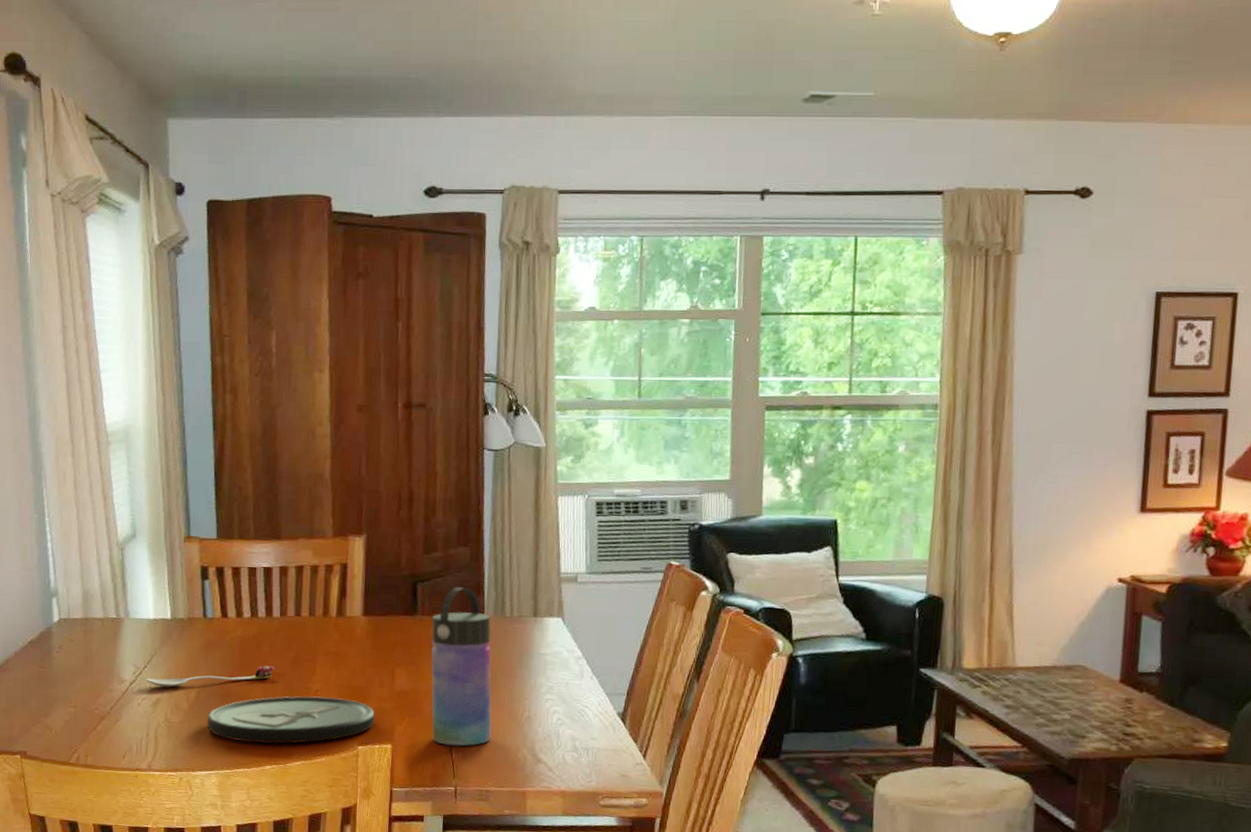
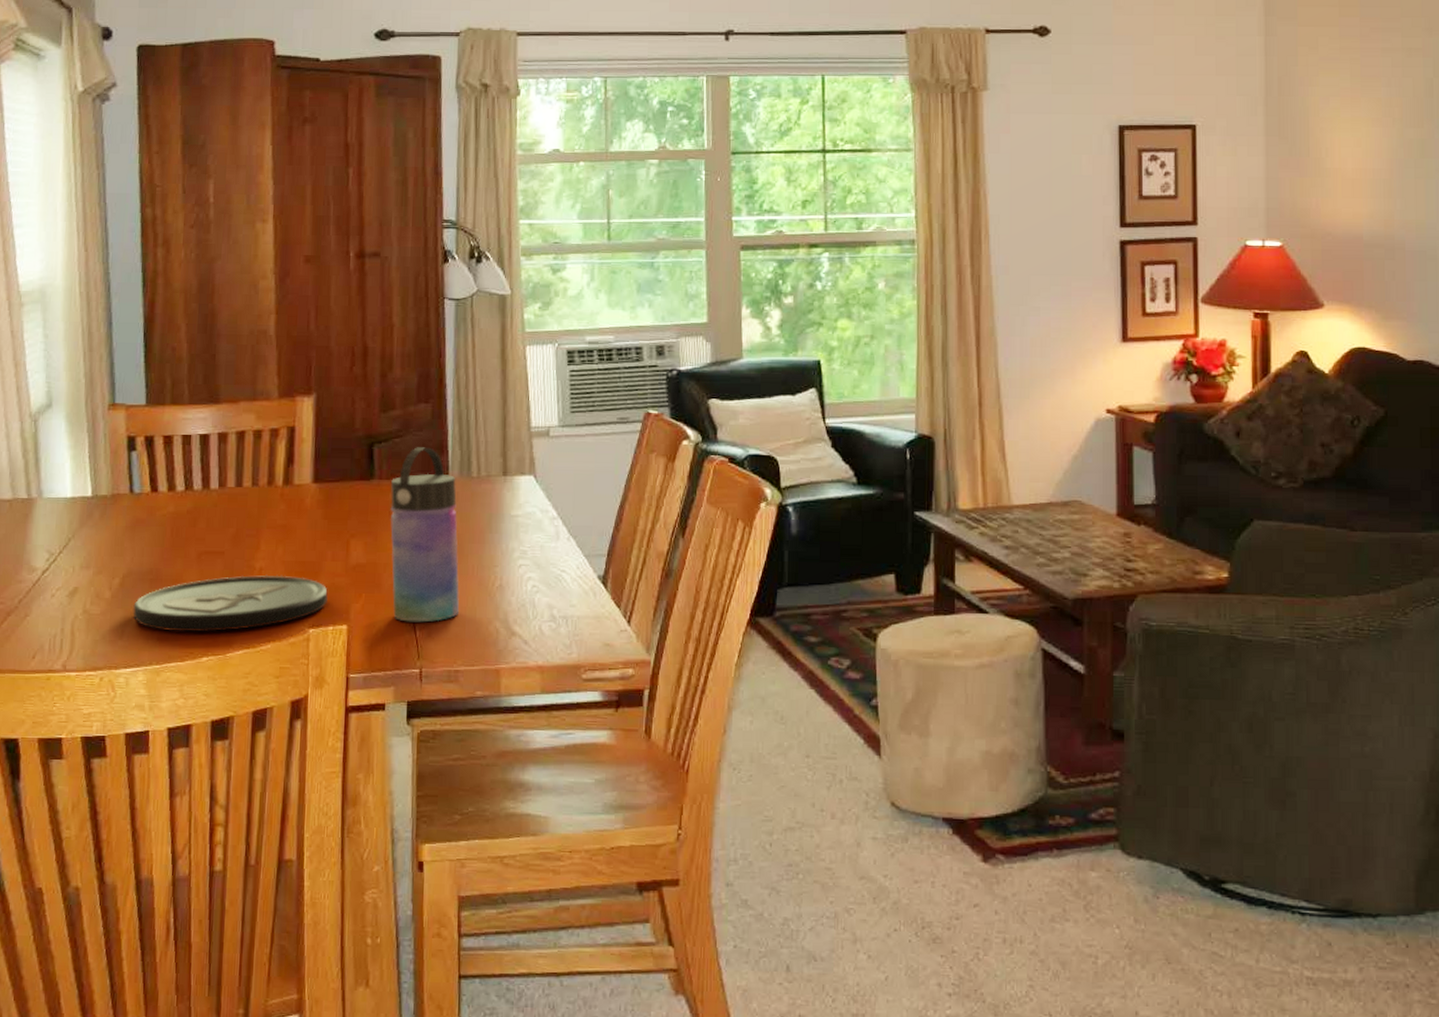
spoon: present [145,665,275,687] -> none [60,543,212,574]

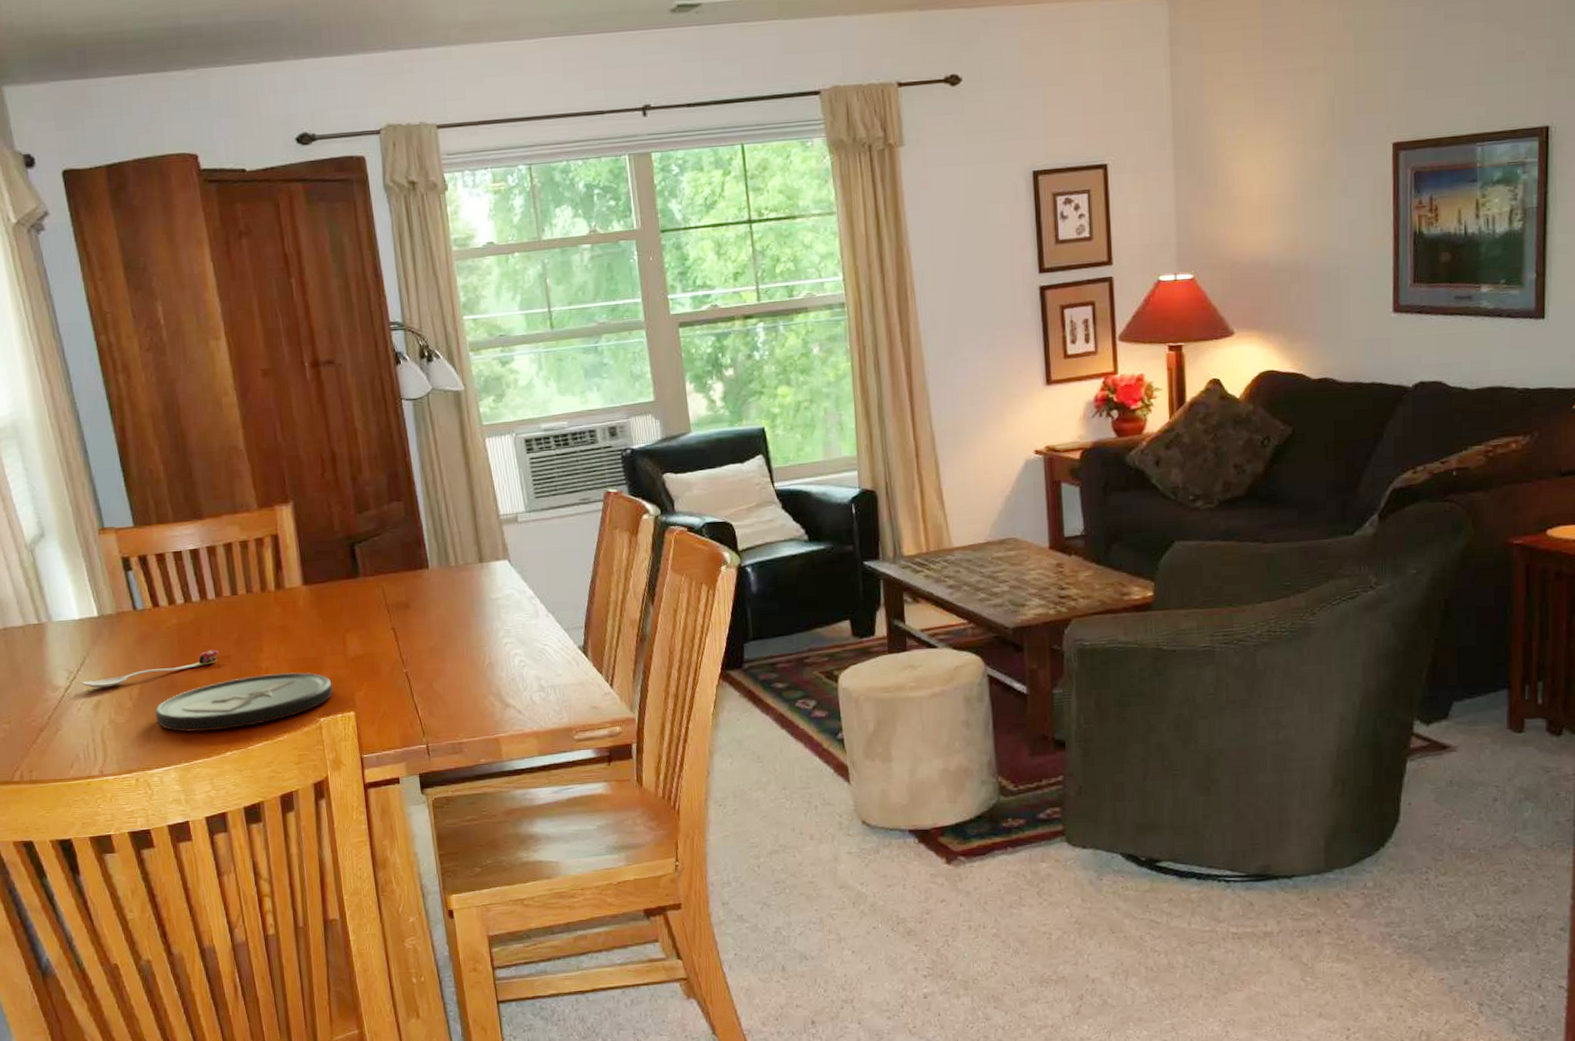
spoon: none [60,543,212,574] -> present [81,649,219,688]
water bottle: present [390,447,460,623] -> none [376,542,456,704]

